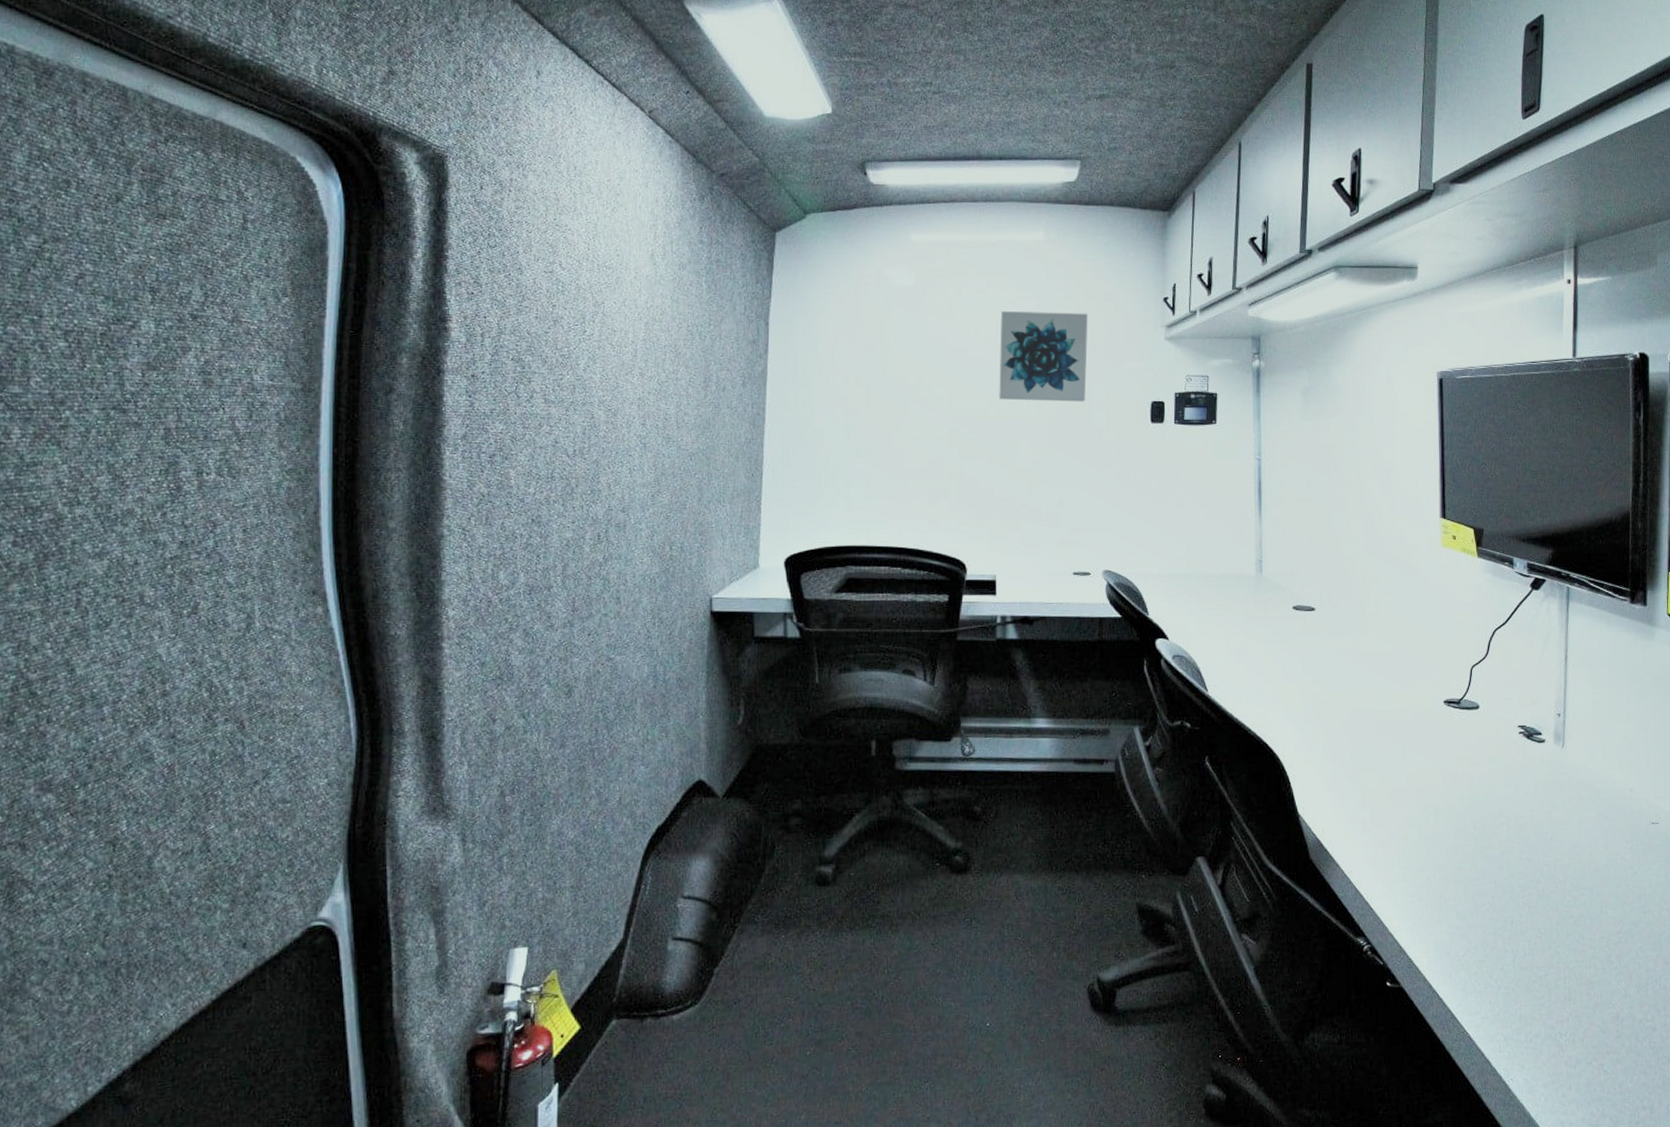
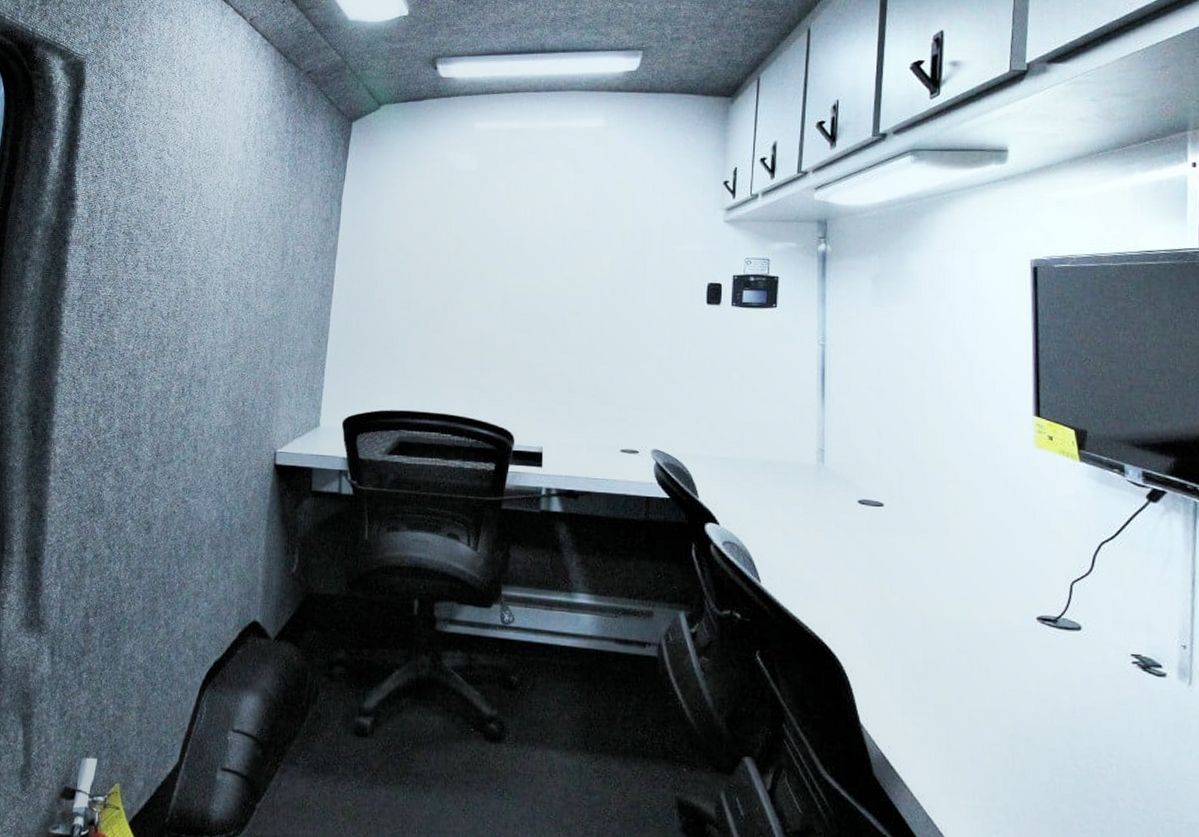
wall art: present [999,311,1088,402] -> none [553,194,645,282]

